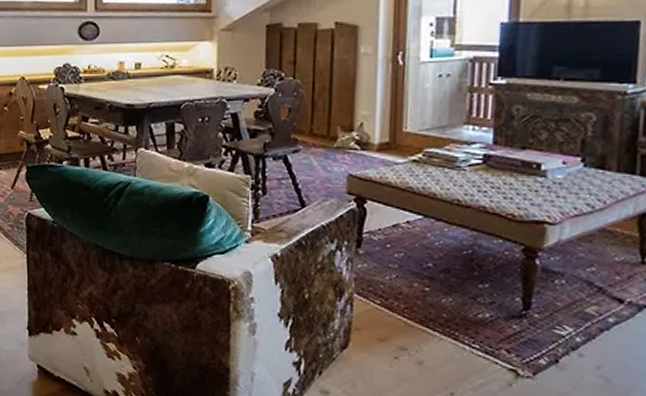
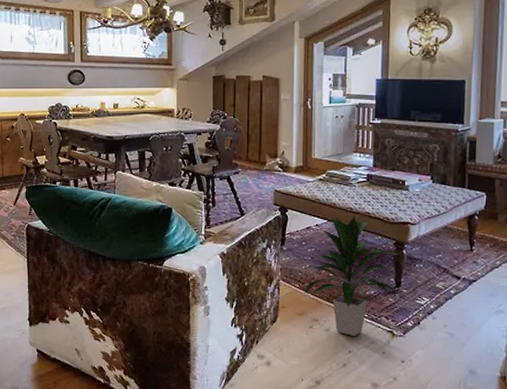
indoor plant: none [388,211,530,373] -> present [304,216,400,336]

